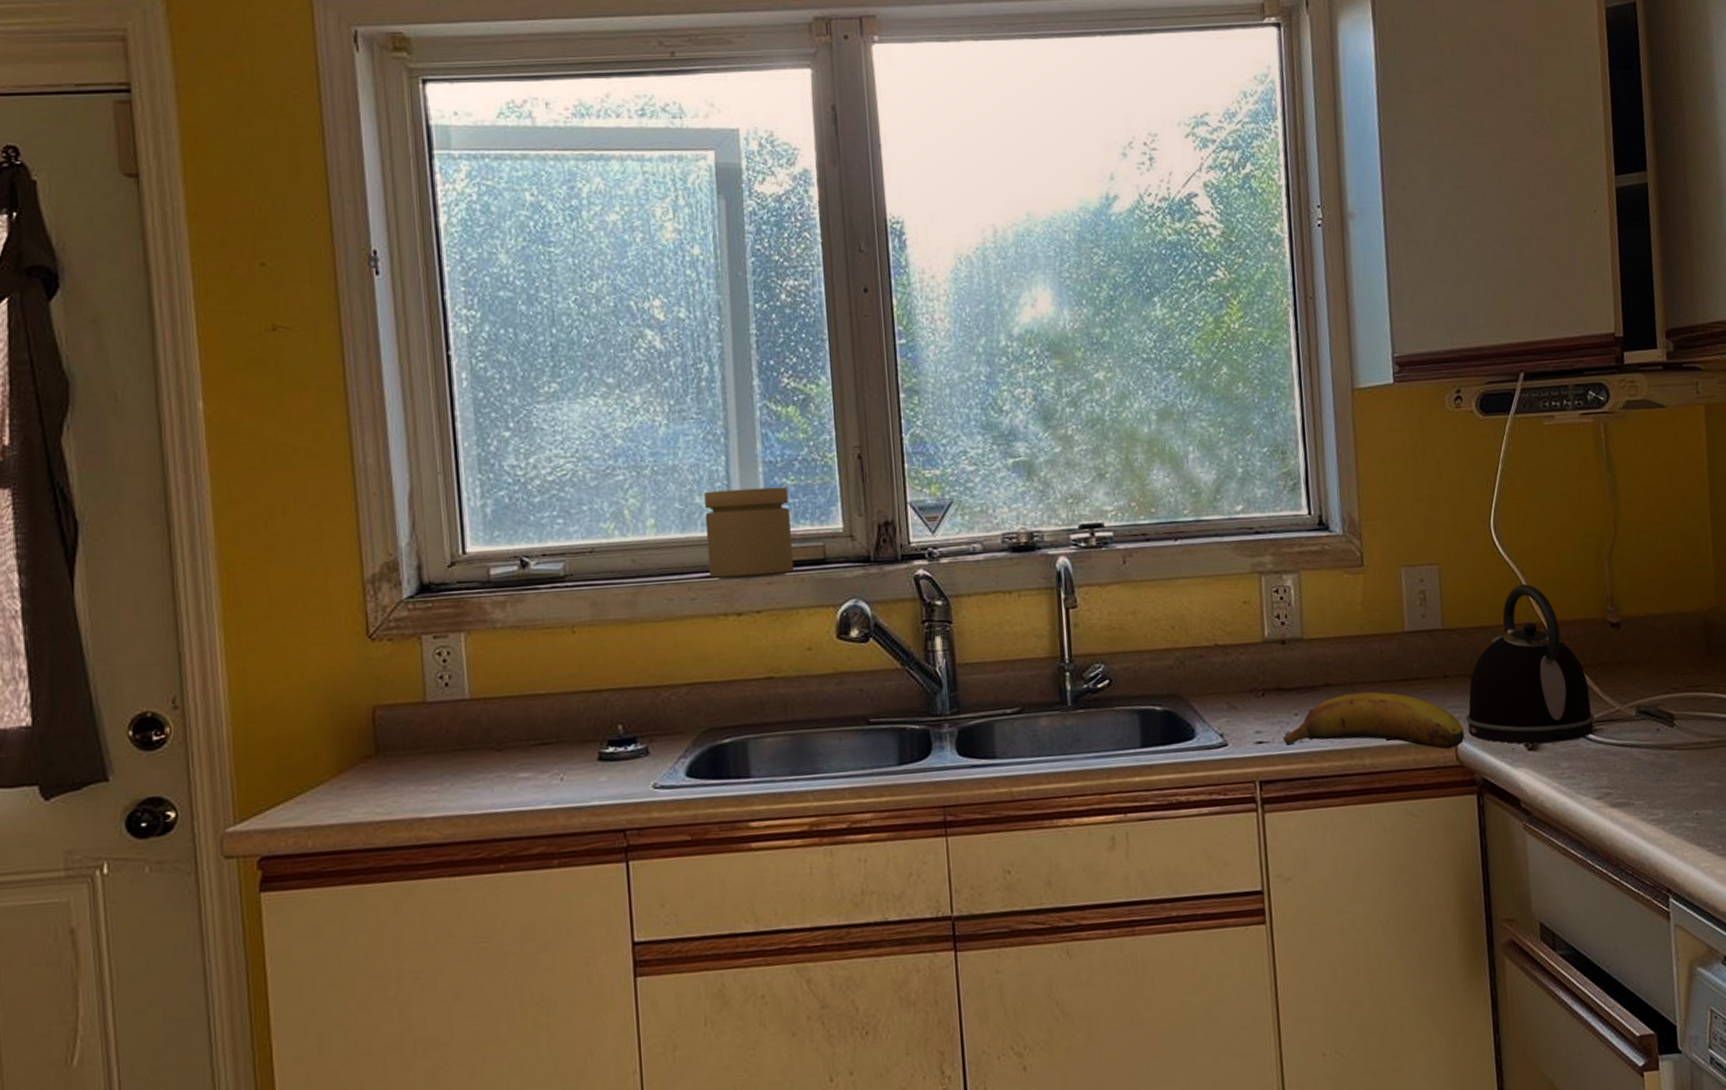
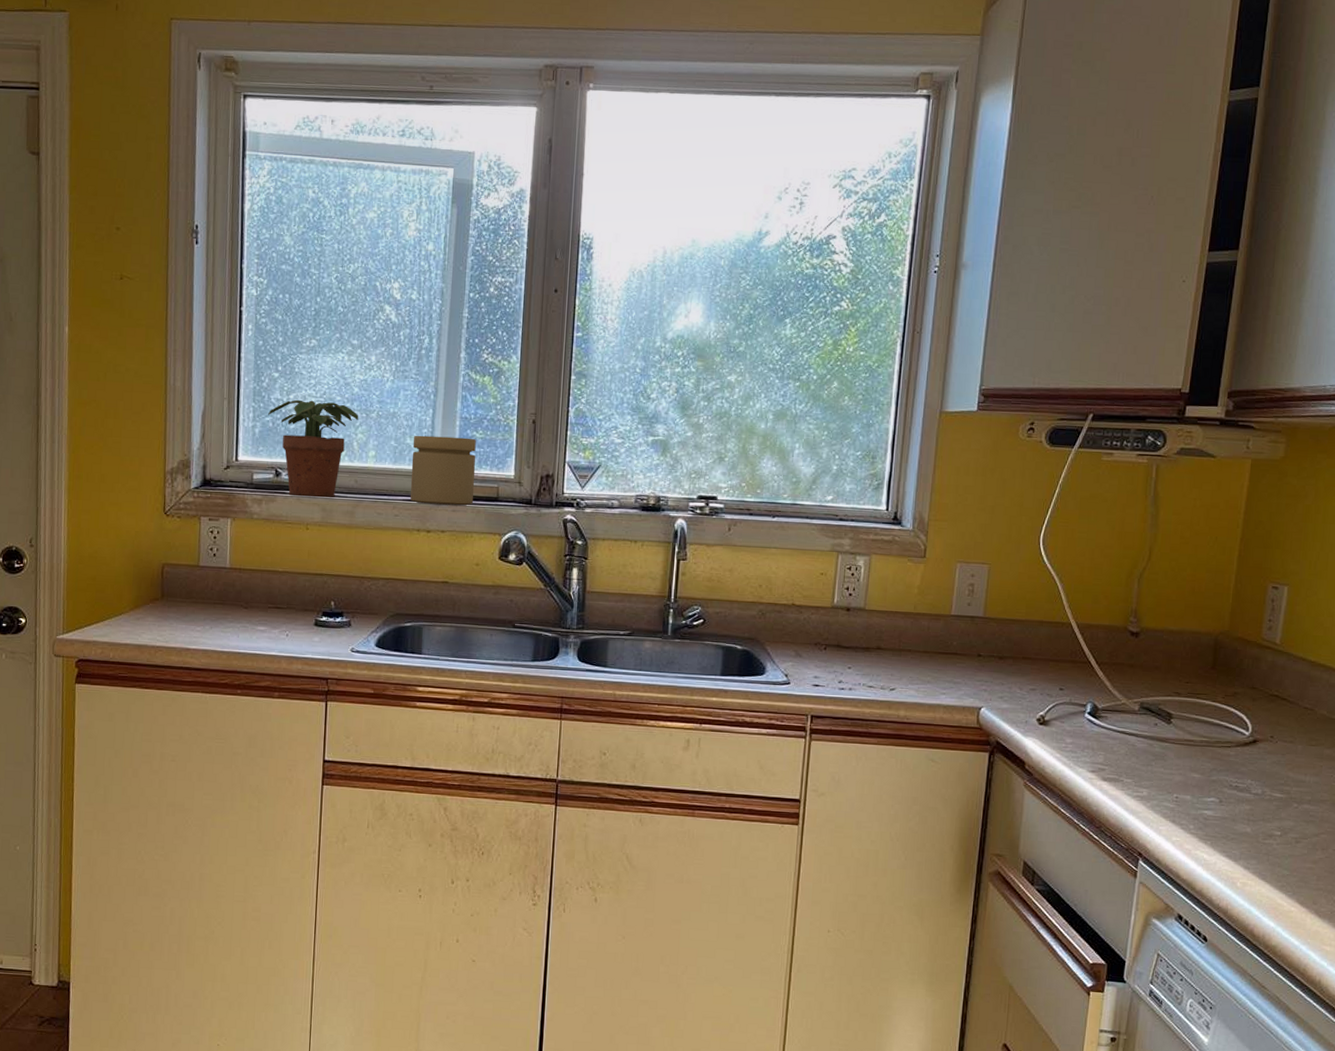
potted plant: none [502,461,627,592] -> present [268,399,359,498]
fruit: present [1283,691,1465,750] -> none [836,657,988,714]
kettle: present [1466,583,1594,744] -> none [991,589,1102,722]

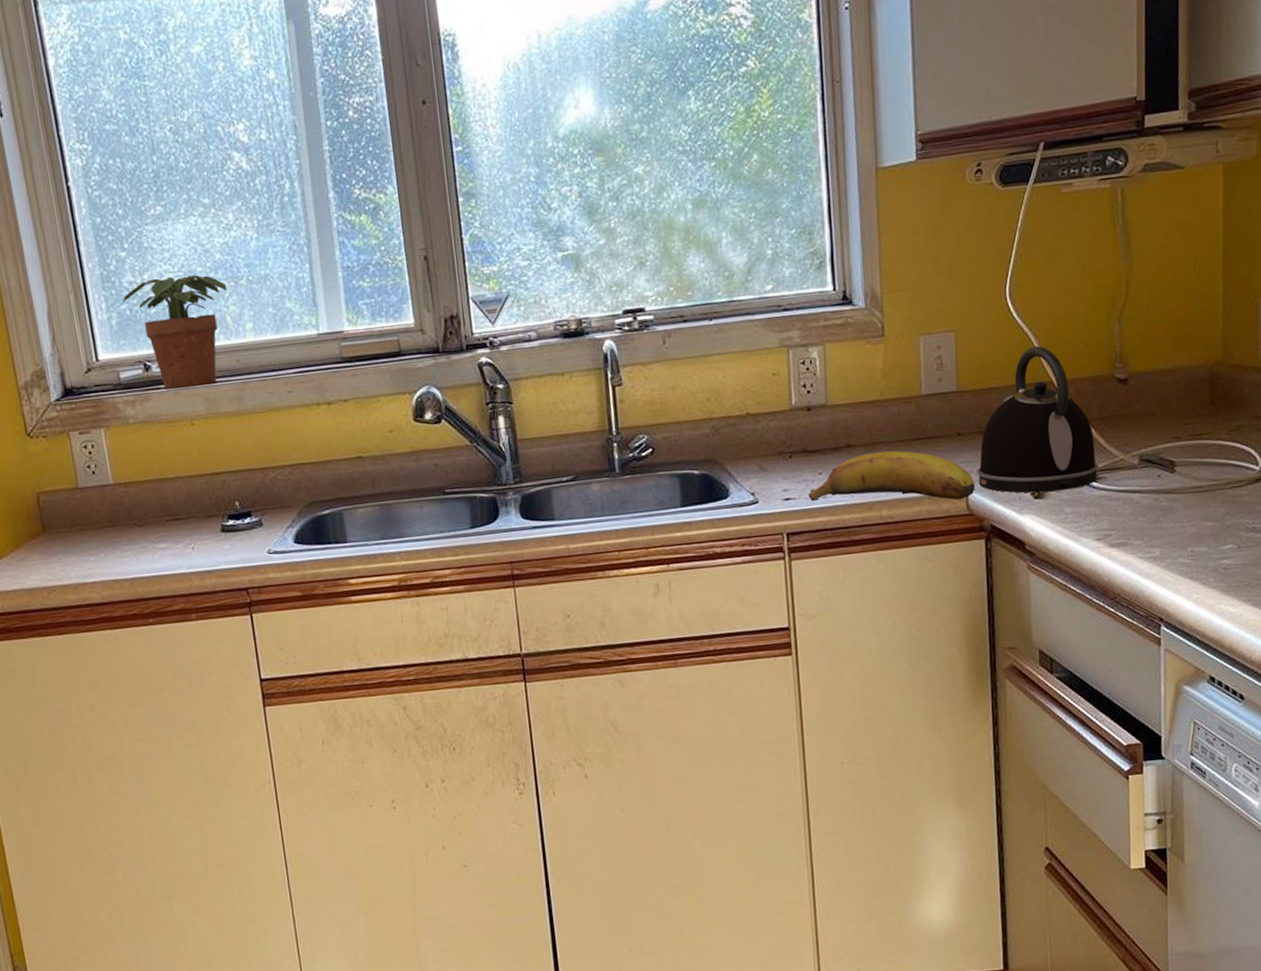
jar: present [410,435,476,507] -> none [292,288,374,374]
fruit: none [836,657,988,714] -> present [808,450,976,501]
kettle: none [991,589,1102,722] -> present [977,345,1098,493]

